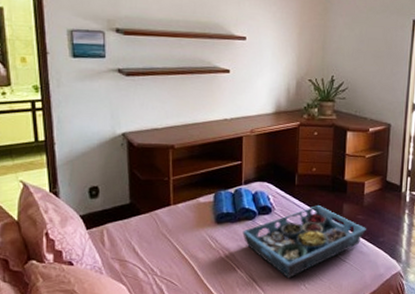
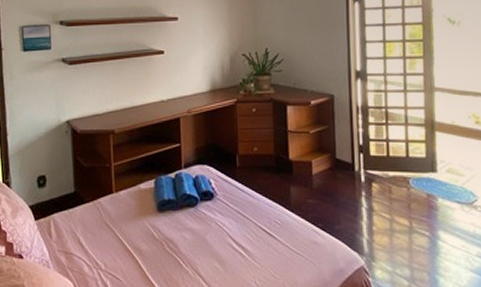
serving tray: present [242,205,367,279] -> none [185,189,320,275]

